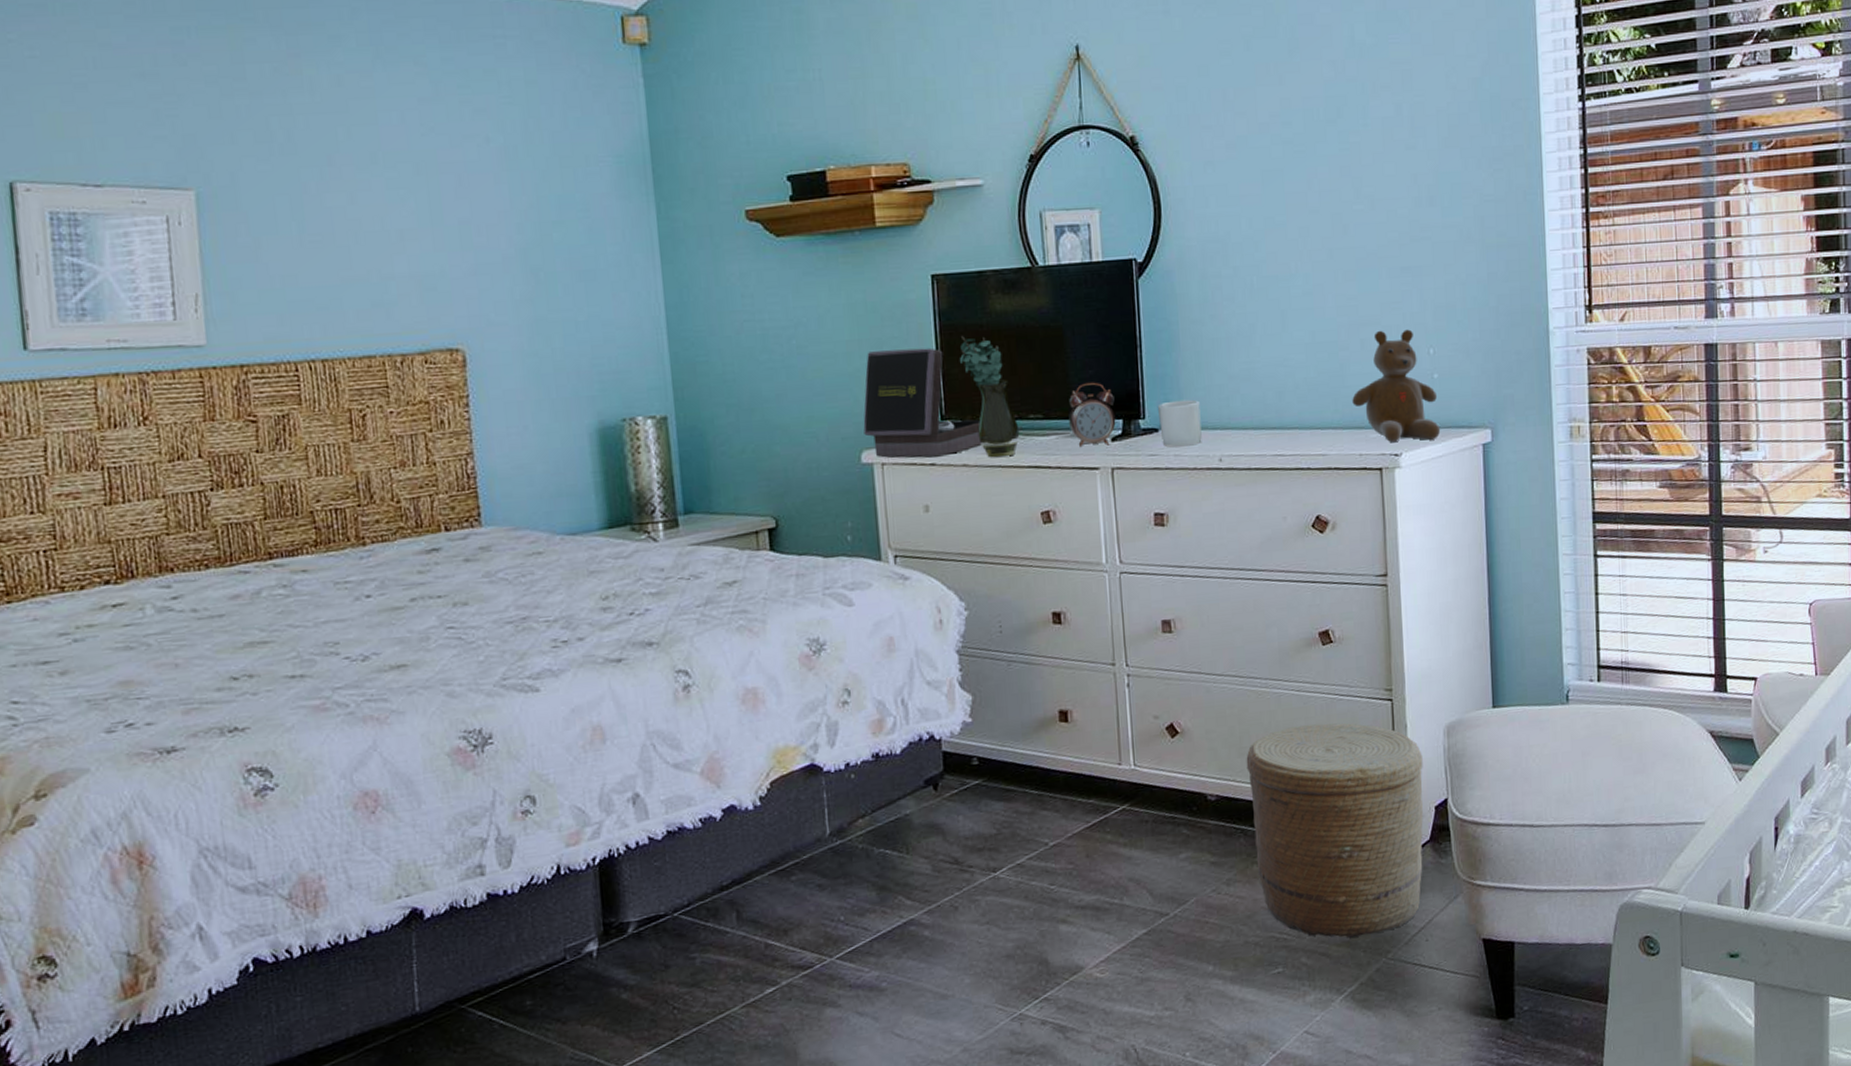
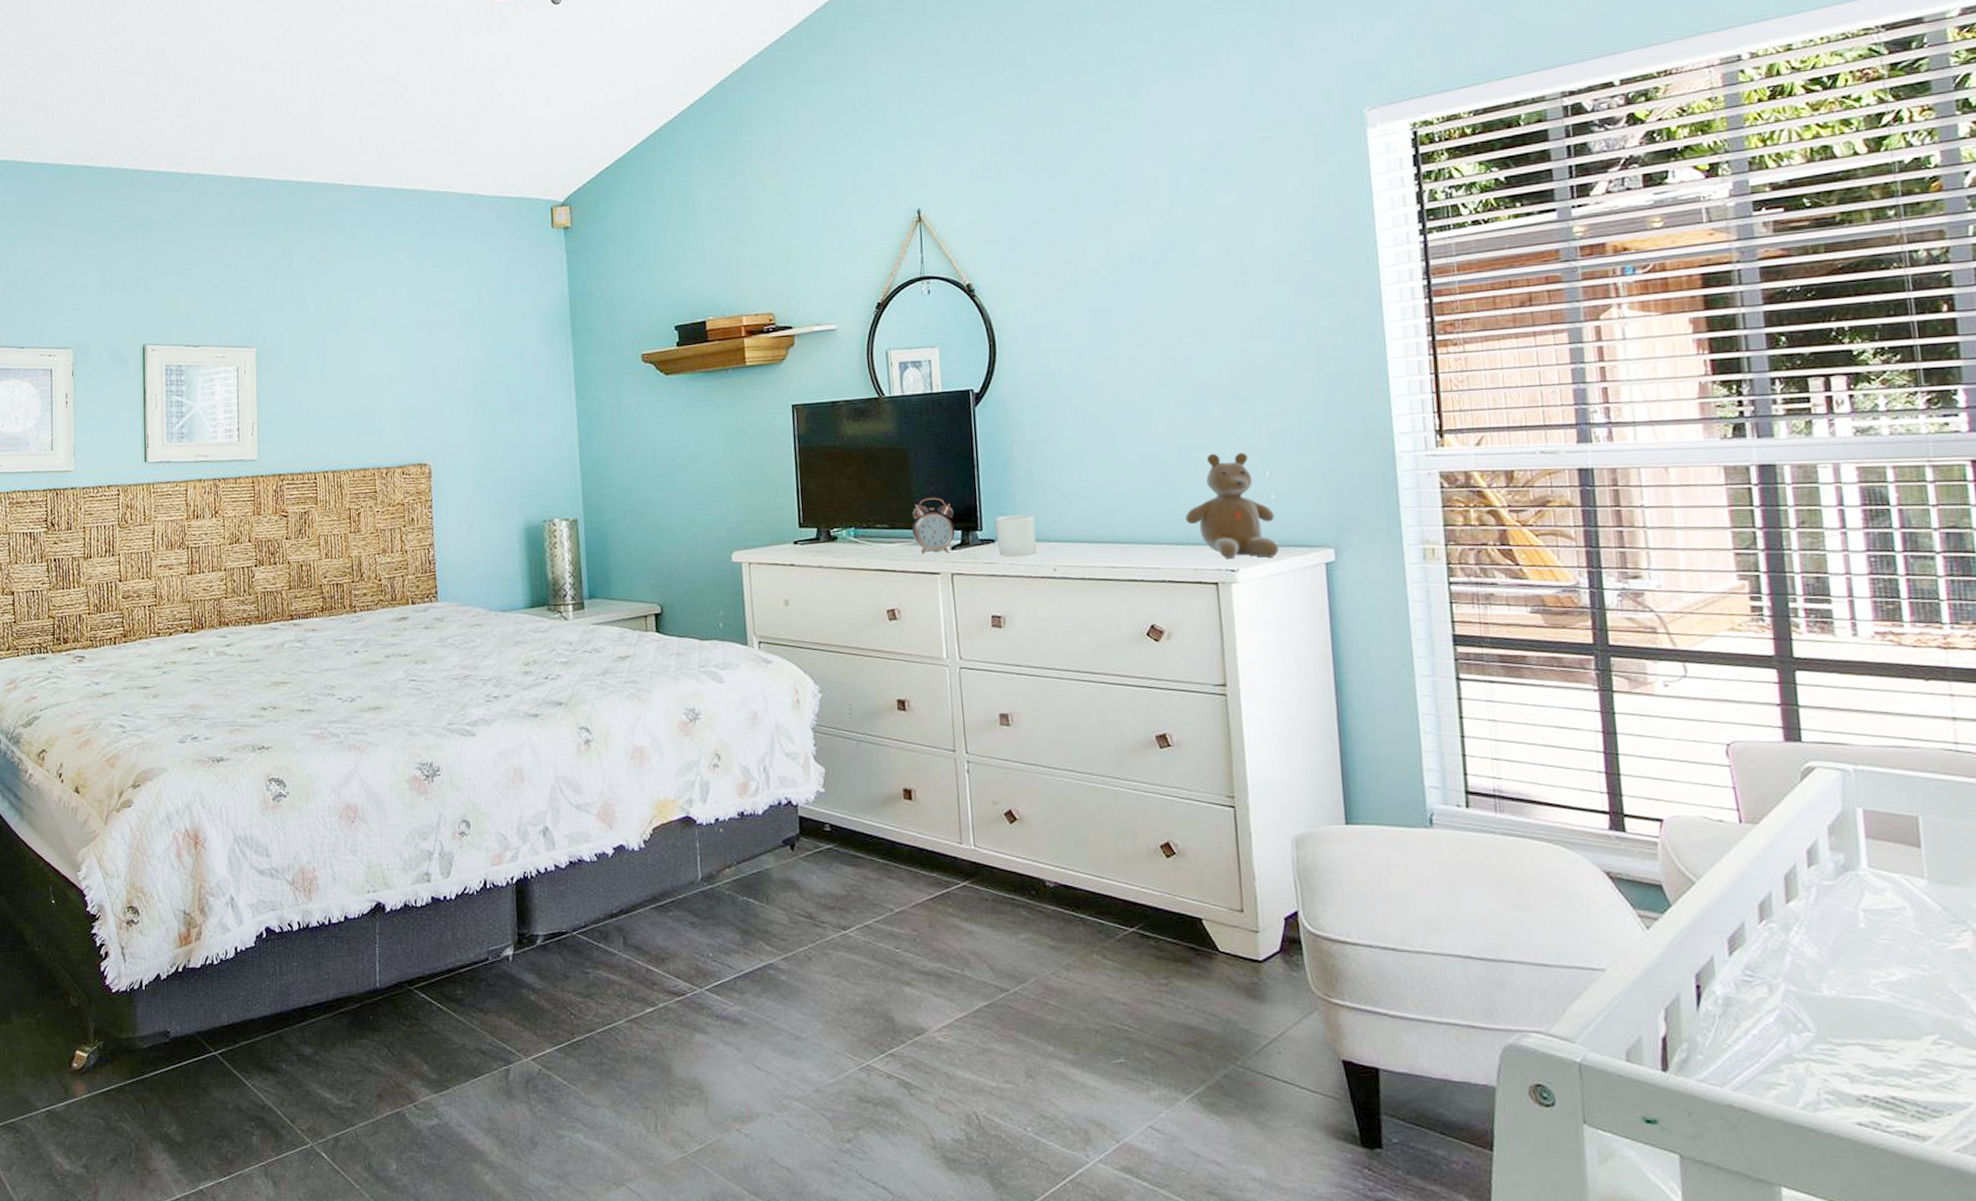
jewelry box: present [863,348,982,459] -> none [733,466,835,560]
vase: present [960,336,1020,458] -> none [816,456,868,561]
basket: present [1246,723,1423,938] -> none [1084,824,1273,1039]

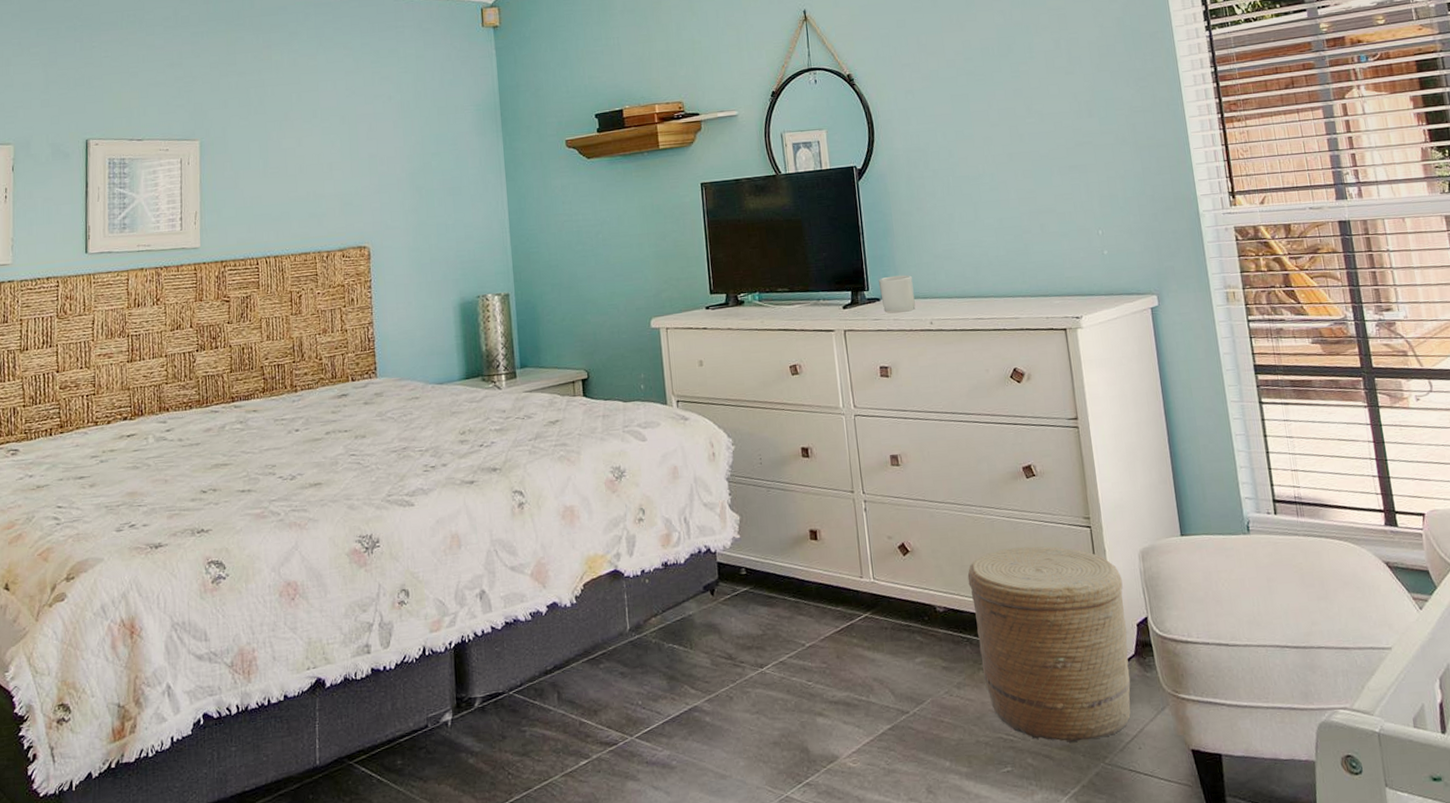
alarm clock: present [912,497,955,555] -> none [808,262,846,314]
basket: none [1084,824,1273,1039] -> present [967,546,1131,742]
stuffed bear: present [1185,452,1280,559] -> none [1036,215,1114,308]

